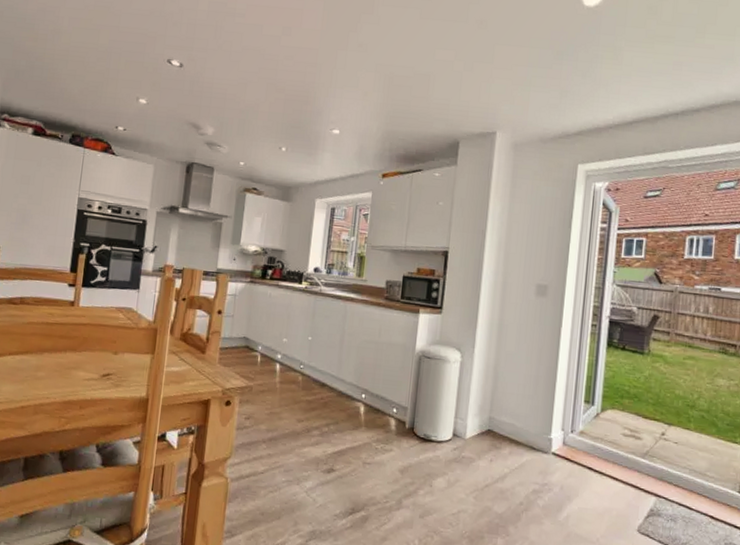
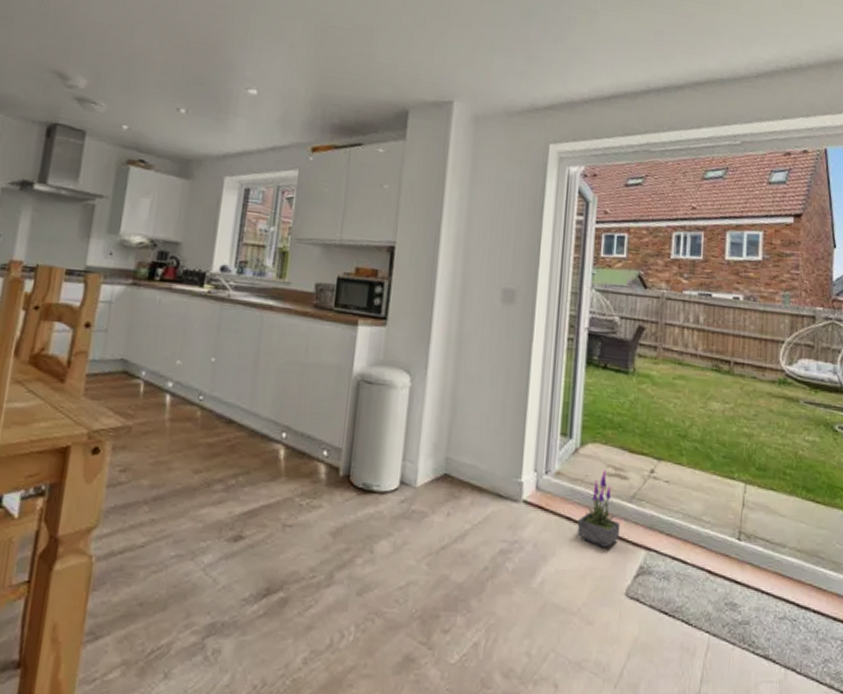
potted plant: none [597,431,634,493] -> present [577,470,621,547]

